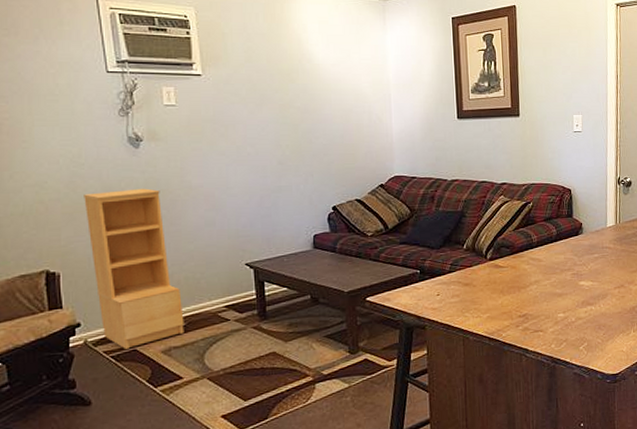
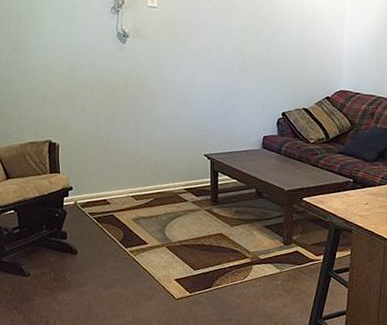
bookshelf: present [84,188,184,349] -> none [80,79,152,213]

